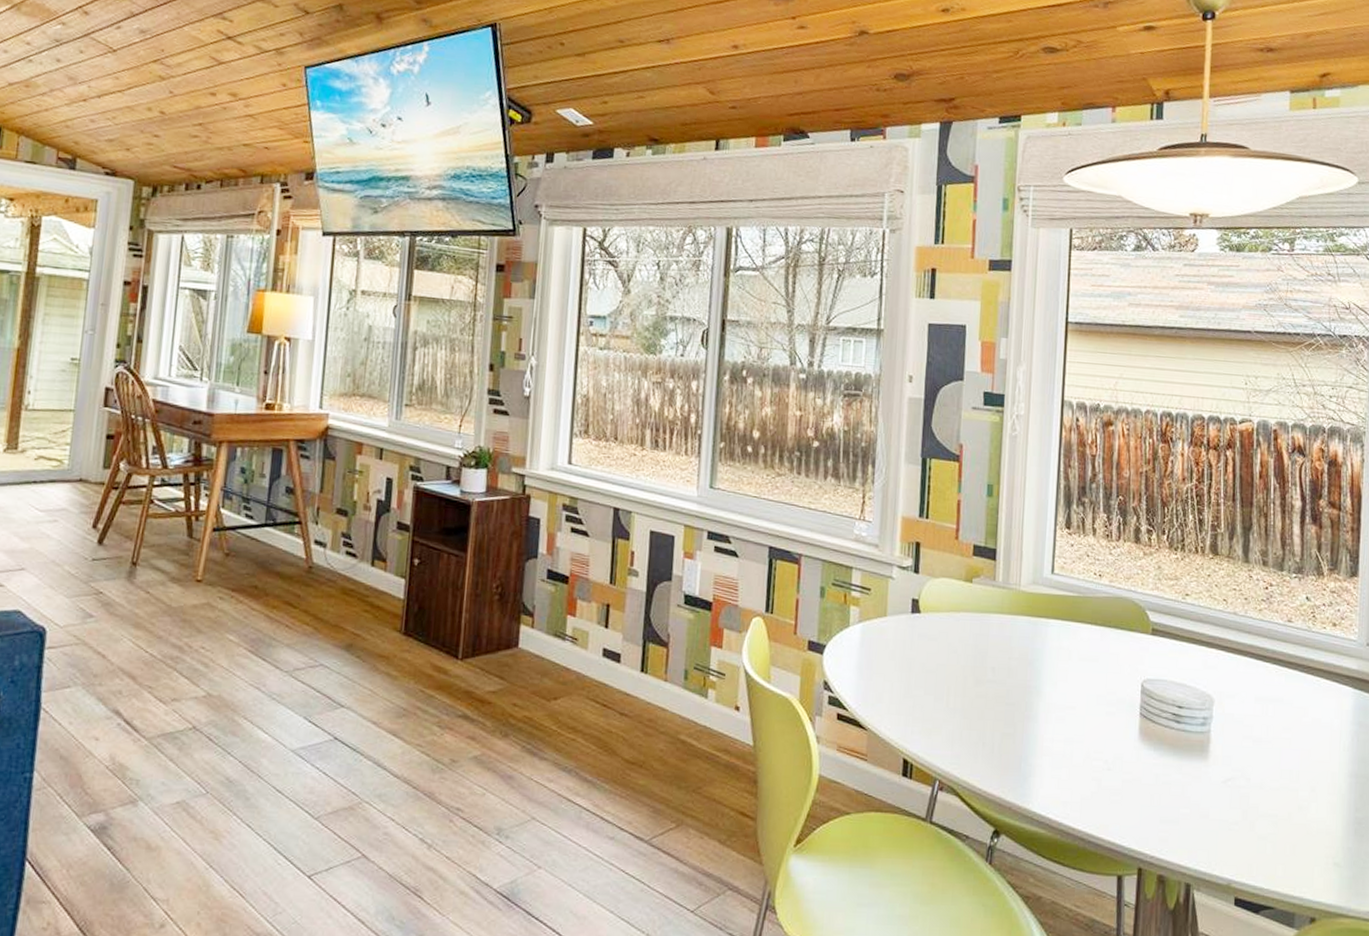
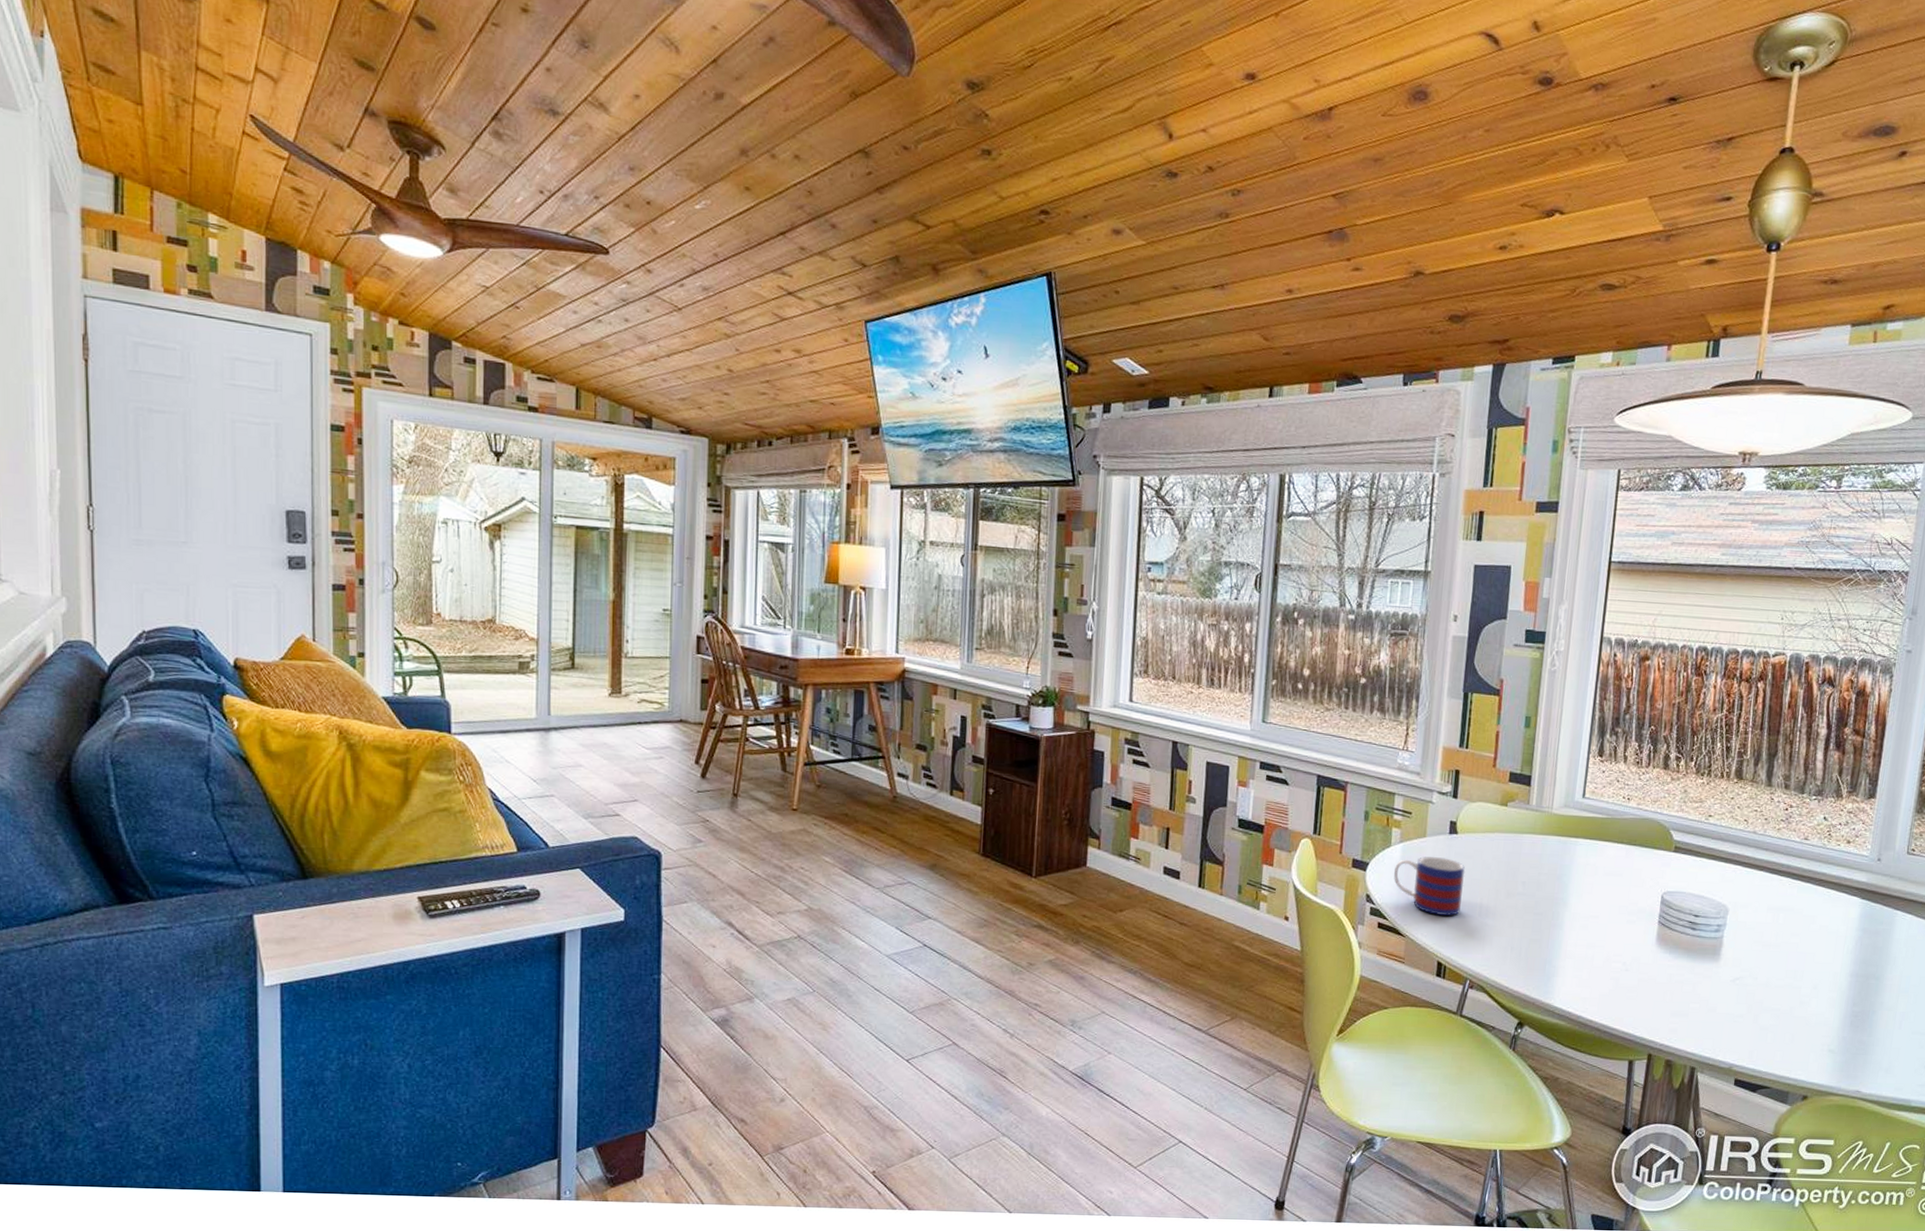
mug: none [852,638,930,706] -> present [1393,856,1466,916]

